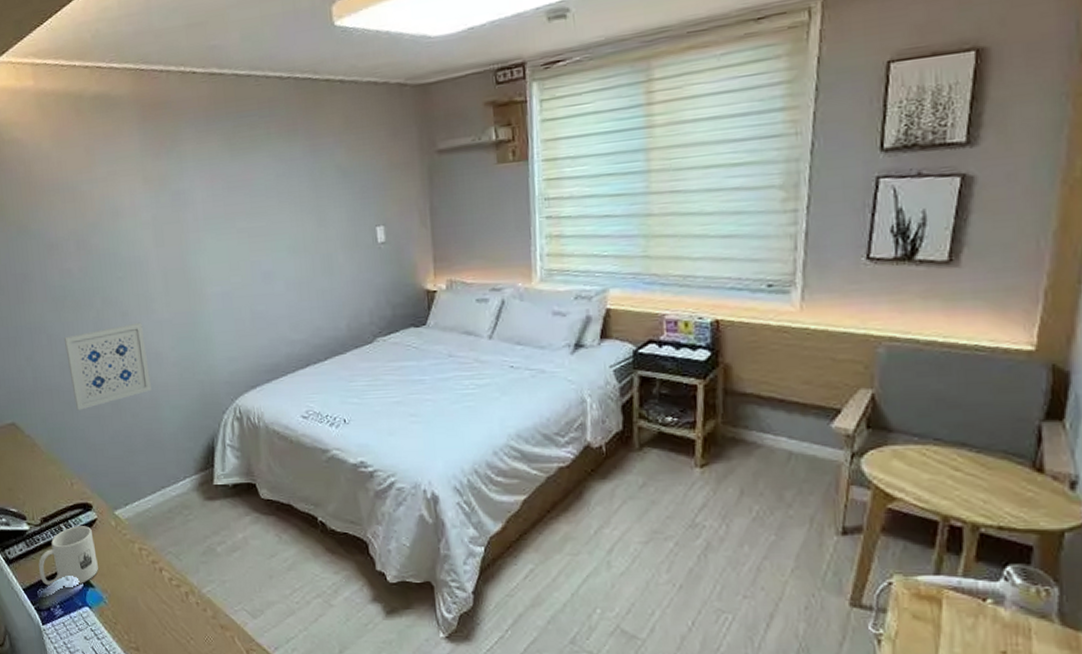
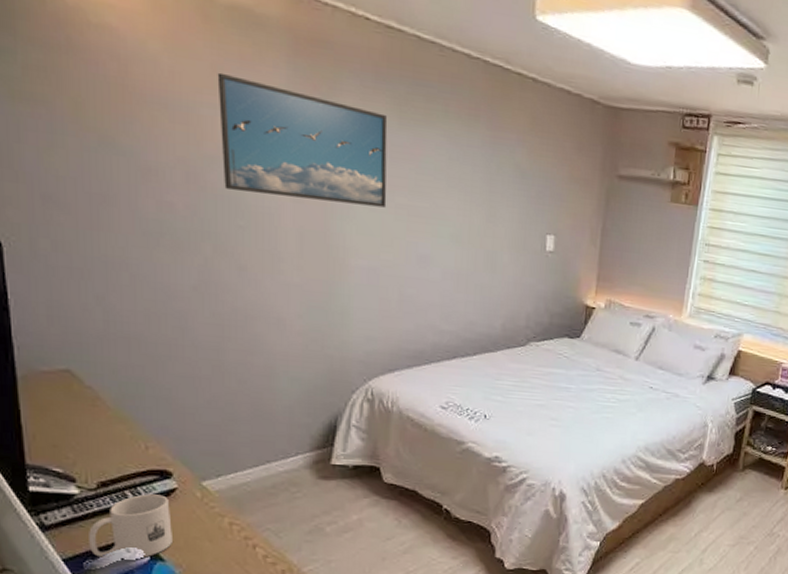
wall art: present [63,322,151,411] -> none [153,280,267,367]
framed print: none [90,151,230,248] -> present [217,72,388,208]

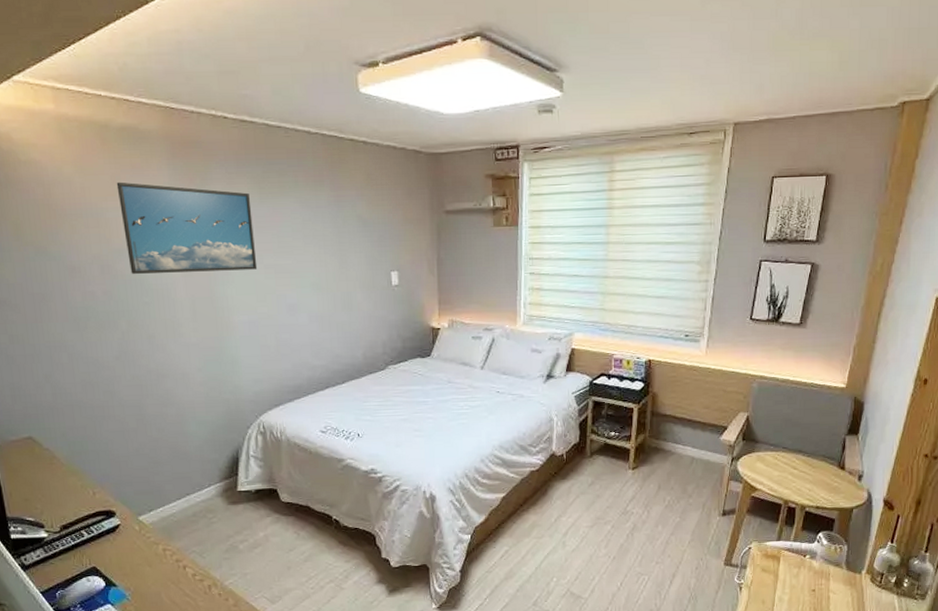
mug: present [89,494,172,558] -> none [58,531,121,588]

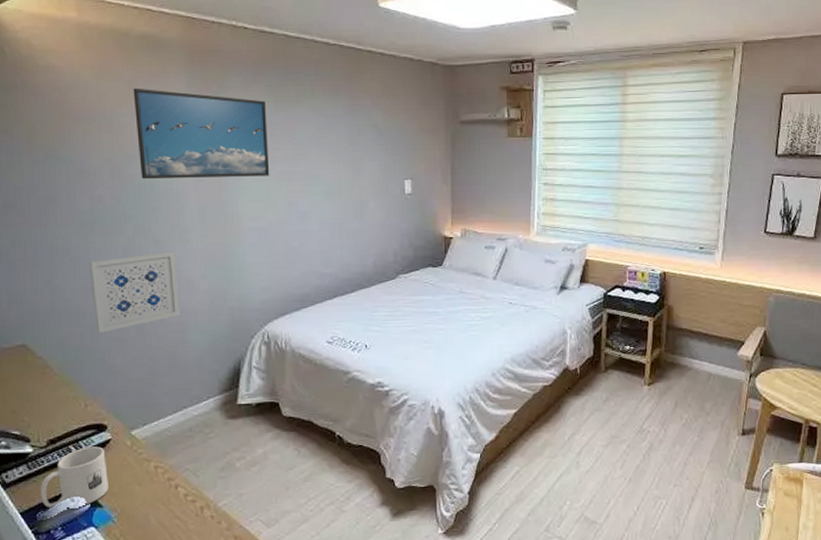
mug: none [58,531,121,588] -> present [41,446,108,508]
wall art: none [86,345,177,425] -> present [88,251,180,333]

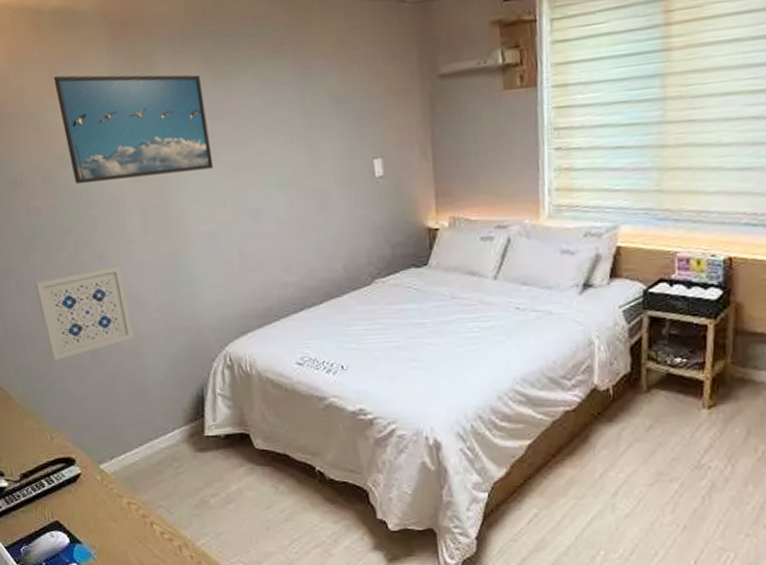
mug: present [41,446,108,508] -> none [20,481,85,543]

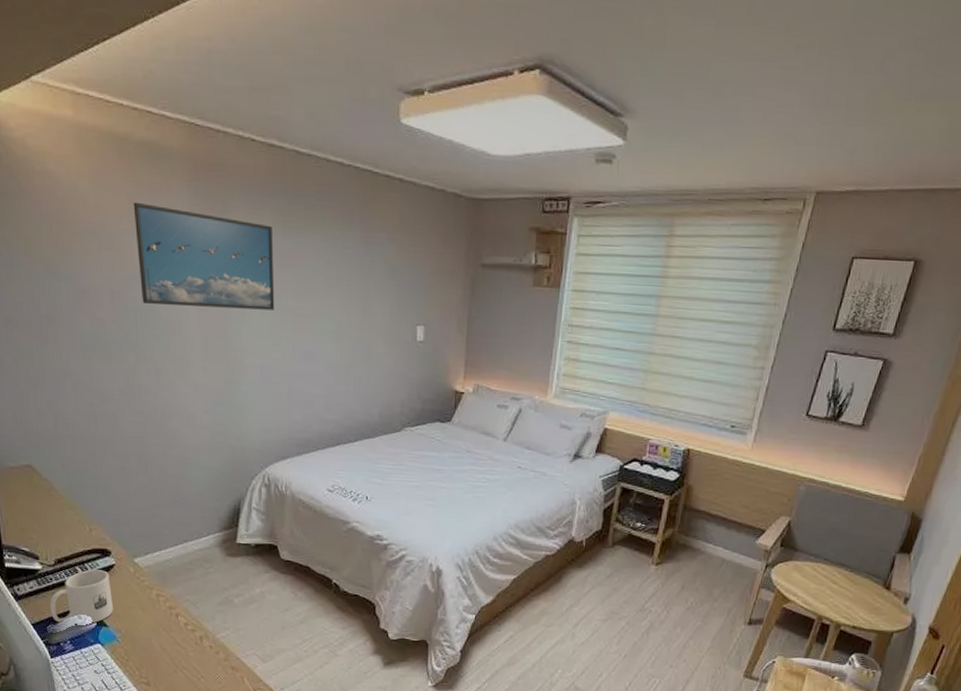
mug: none [20,481,85,543] -> present [50,569,113,624]
wall art: present [34,265,134,361] -> none [90,382,181,461]

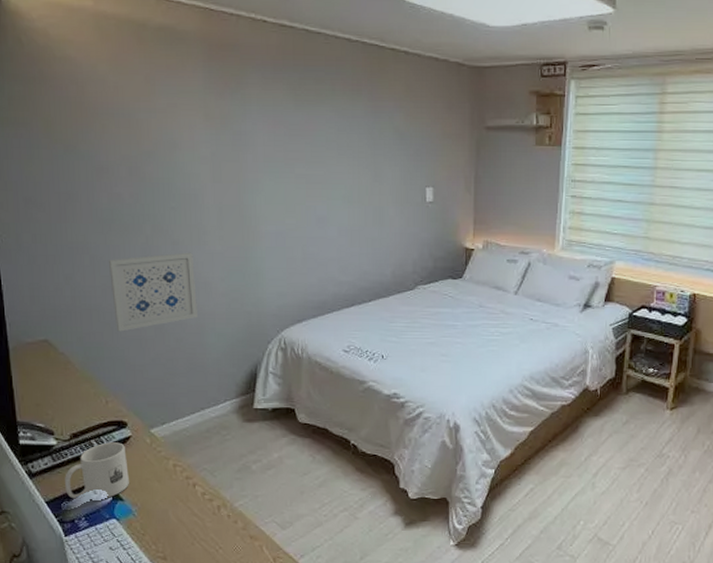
wall art: none [90,382,181,461] -> present [108,252,198,332]
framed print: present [133,202,275,310] -> none [150,82,288,179]

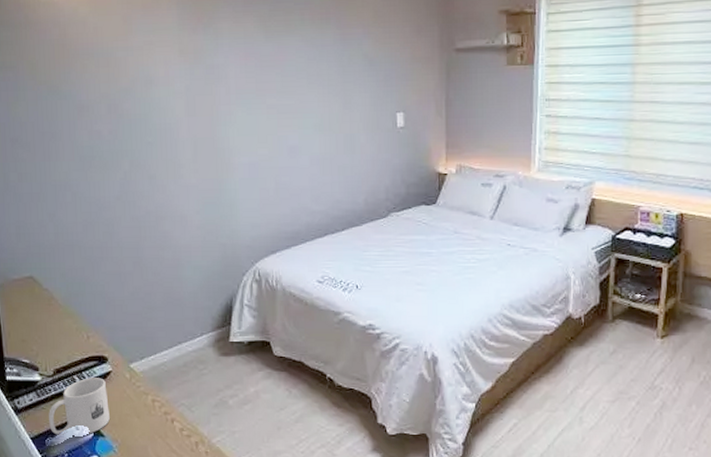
wall art: present [108,252,198,332] -> none [88,186,174,267]

